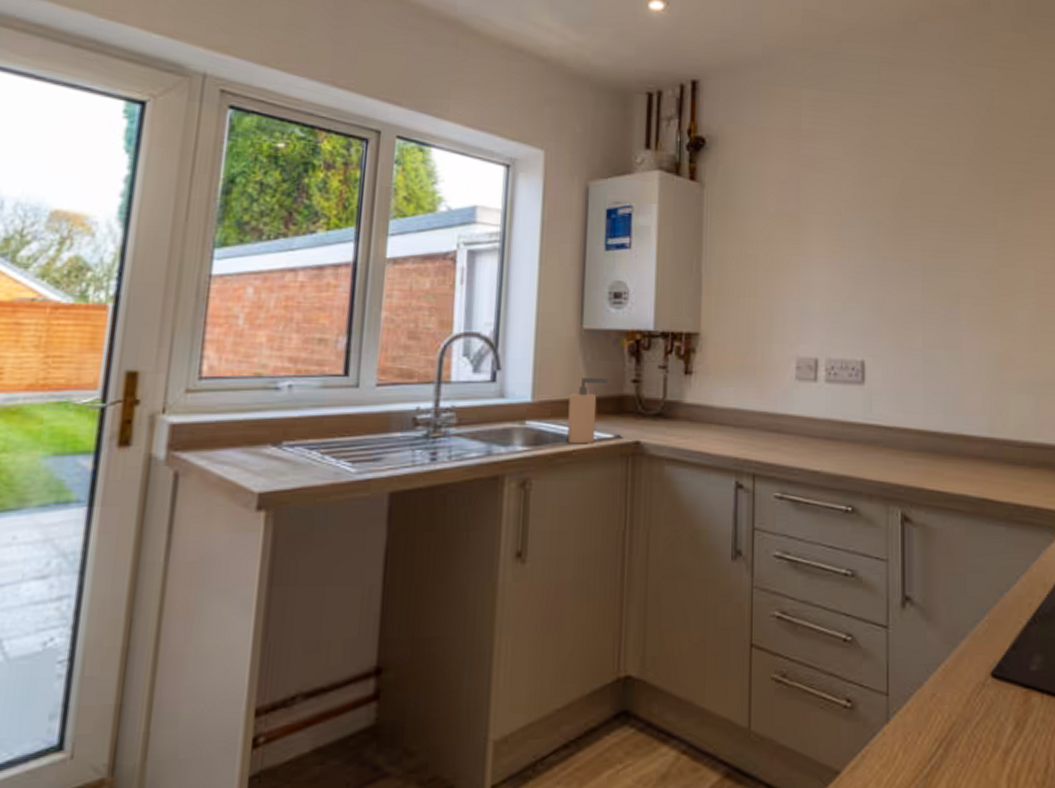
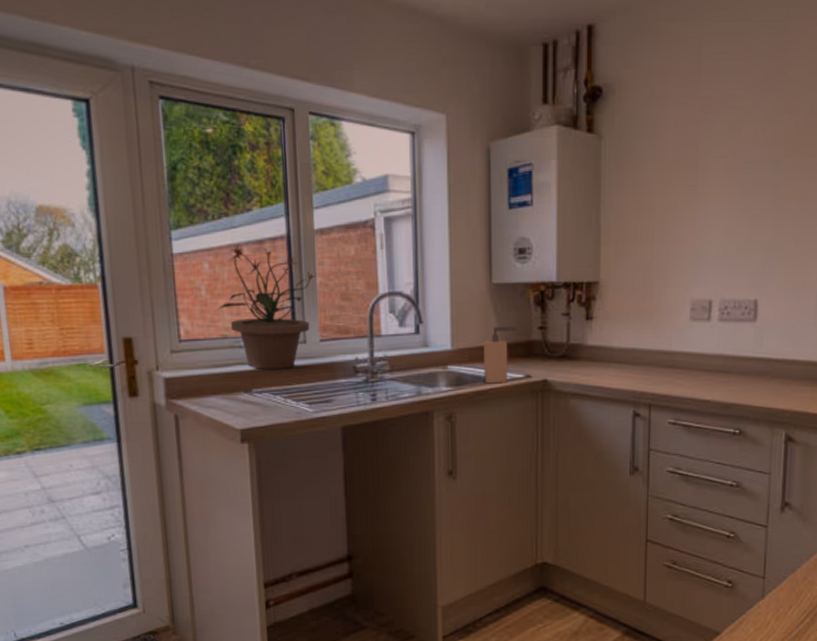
potted plant: none [254,269,382,417] -> present [217,245,316,369]

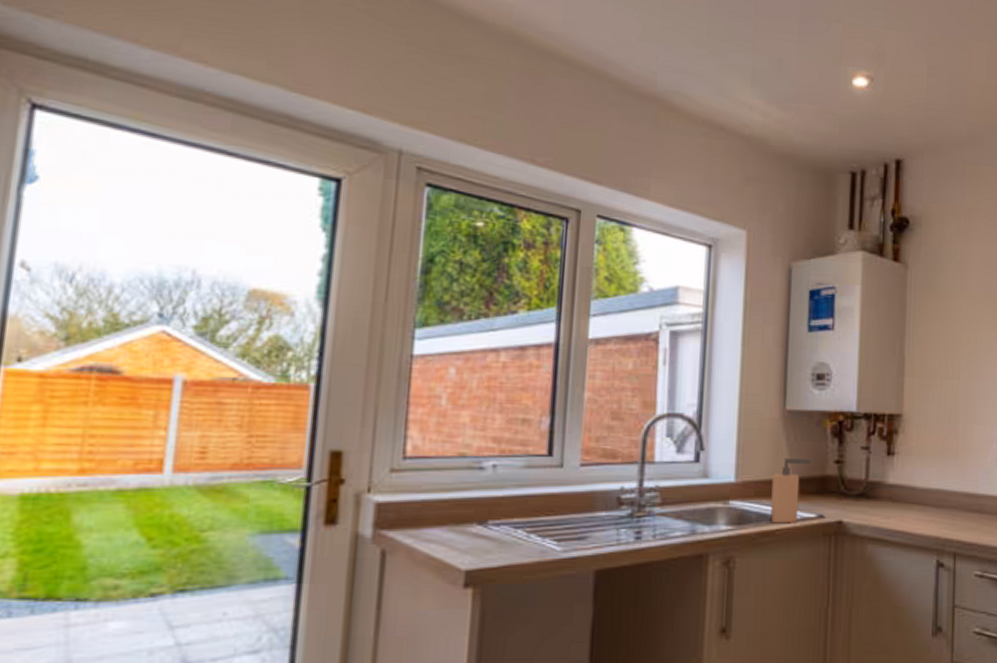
potted plant: present [217,245,316,369] -> none [458,350,585,497]

